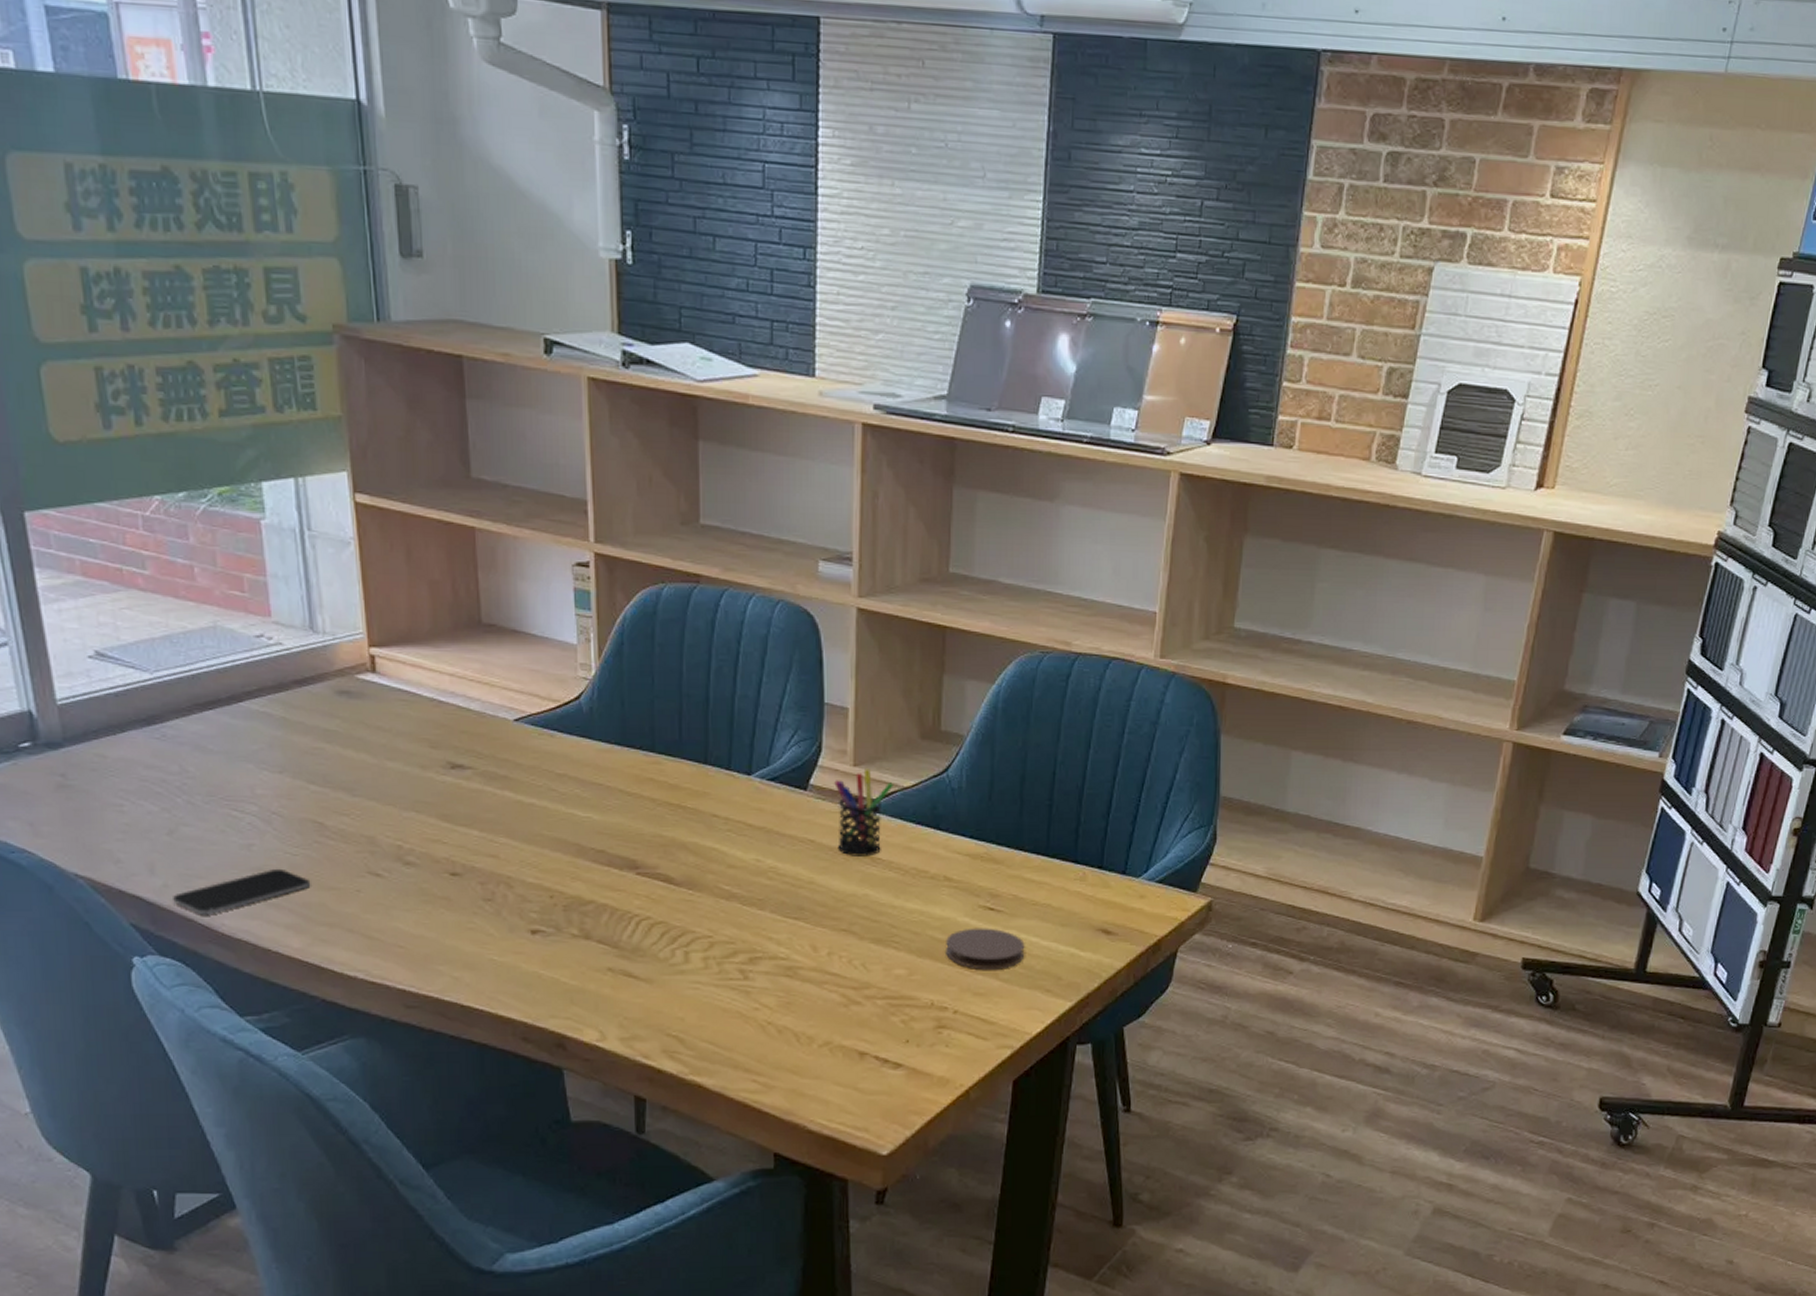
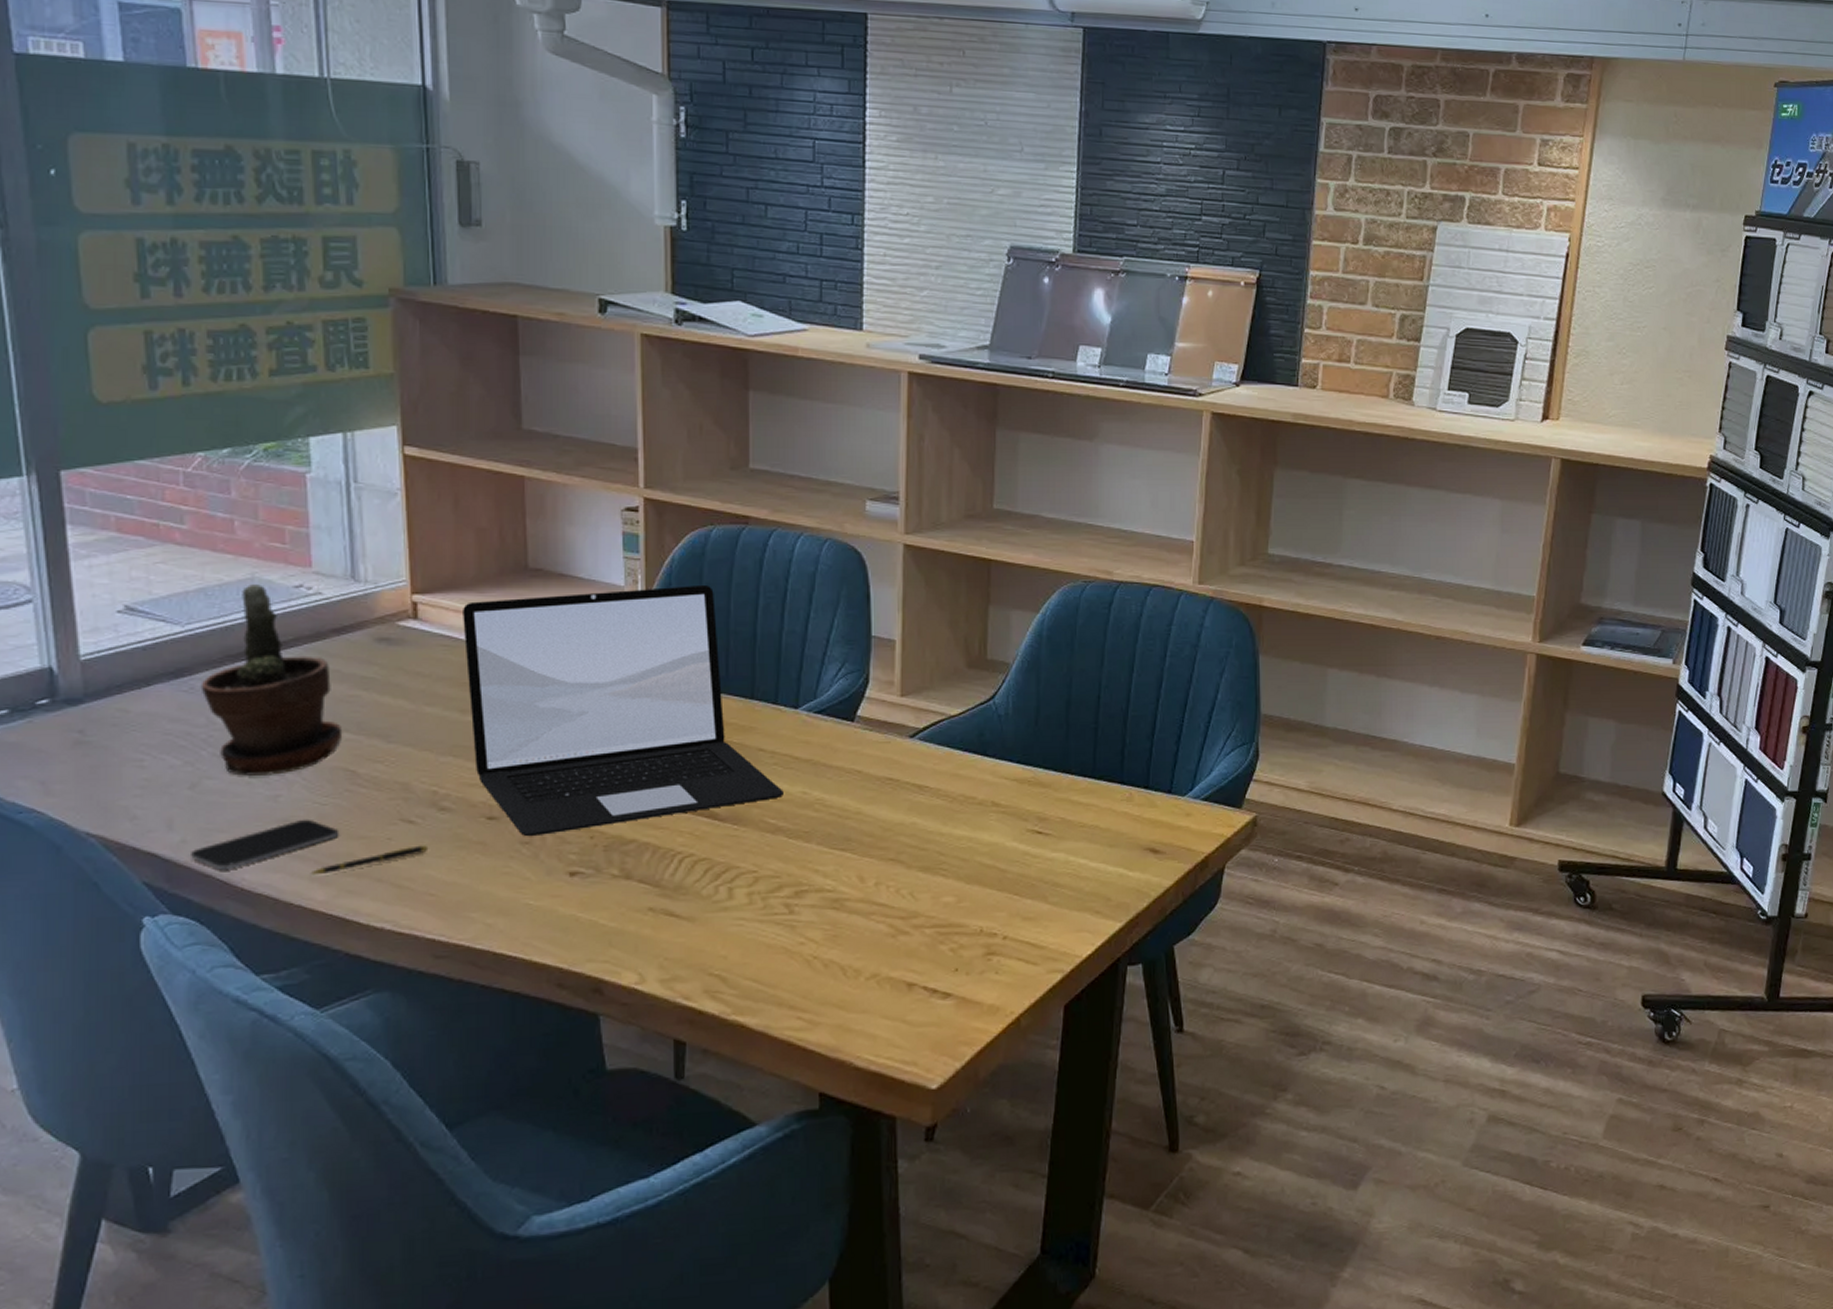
potted plant: none [172,633,310,824] -> present [200,584,343,776]
pen: none [285,898,396,924] -> present [310,845,429,876]
laptop: none [419,644,737,894] -> present [463,584,783,837]
pen holder: present [834,768,893,857] -> none [882,698,940,786]
coaster: present [946,928,1025,970] -> none [995,851,1074,894]

